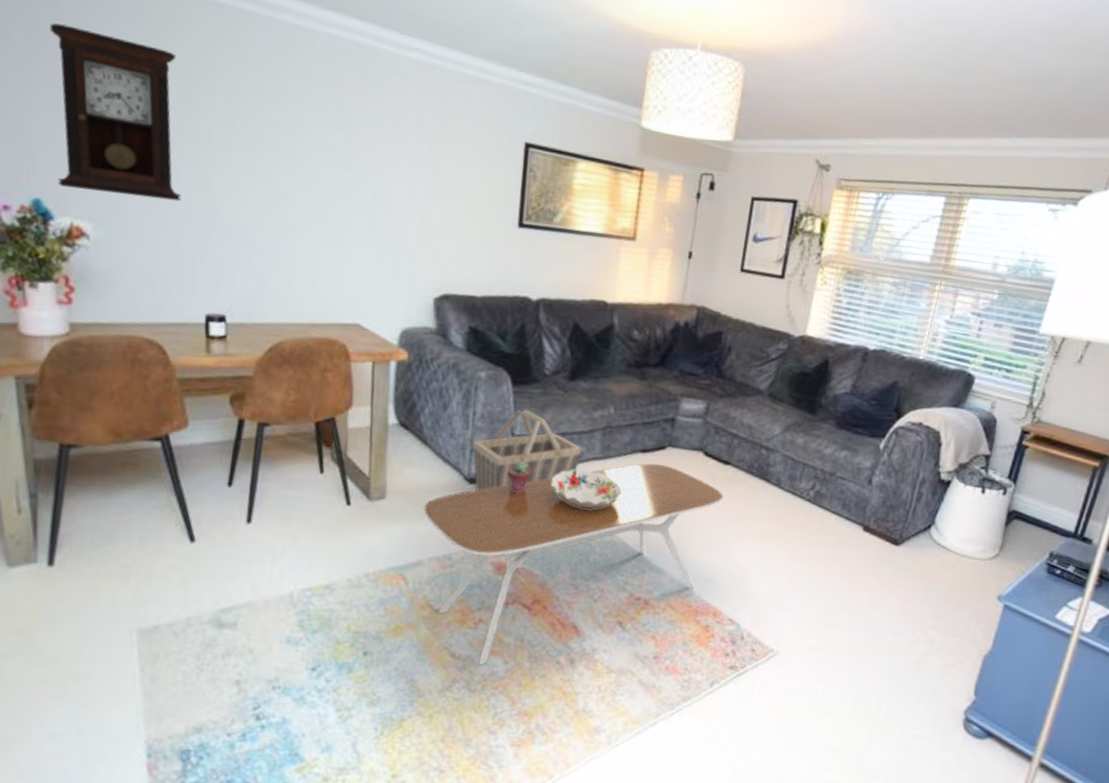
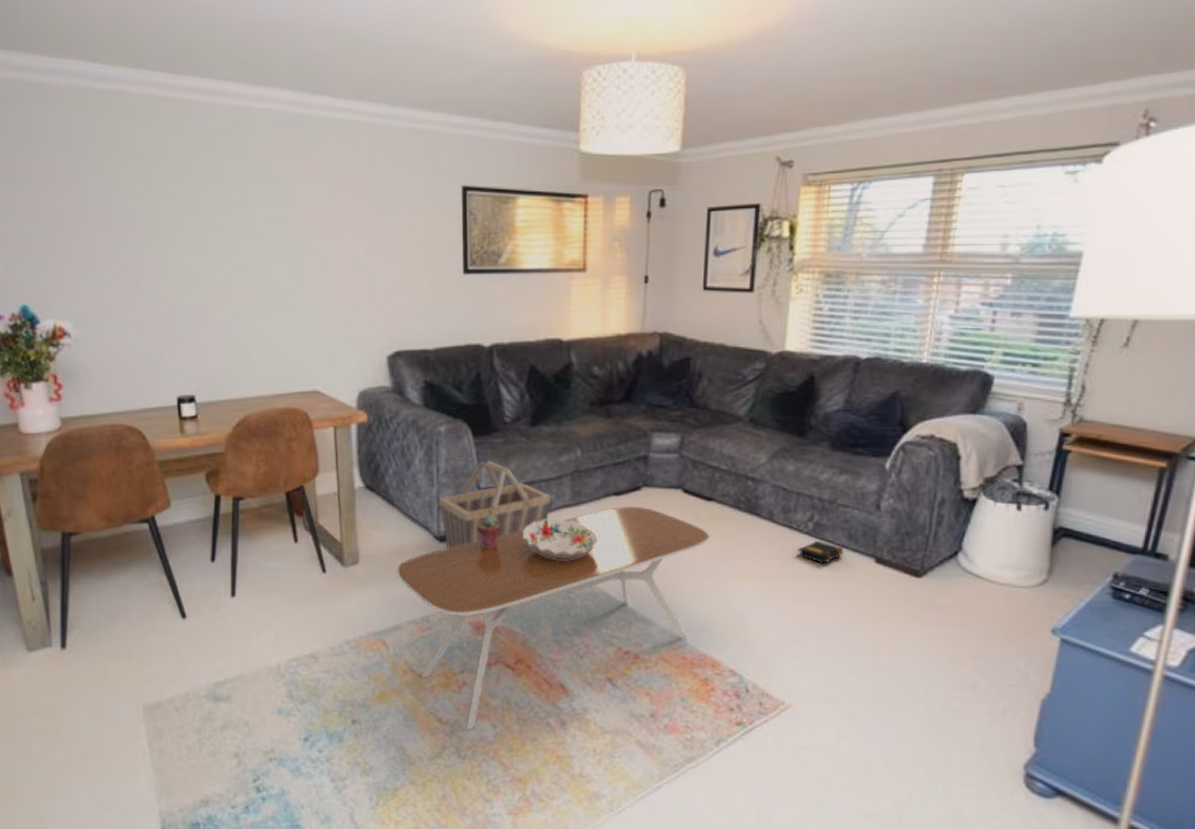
pendulum clock: present [50,23,182,202] -> none [22,141,146,292]
book: none [797,507,838,528] -> present [797,540,844,564]

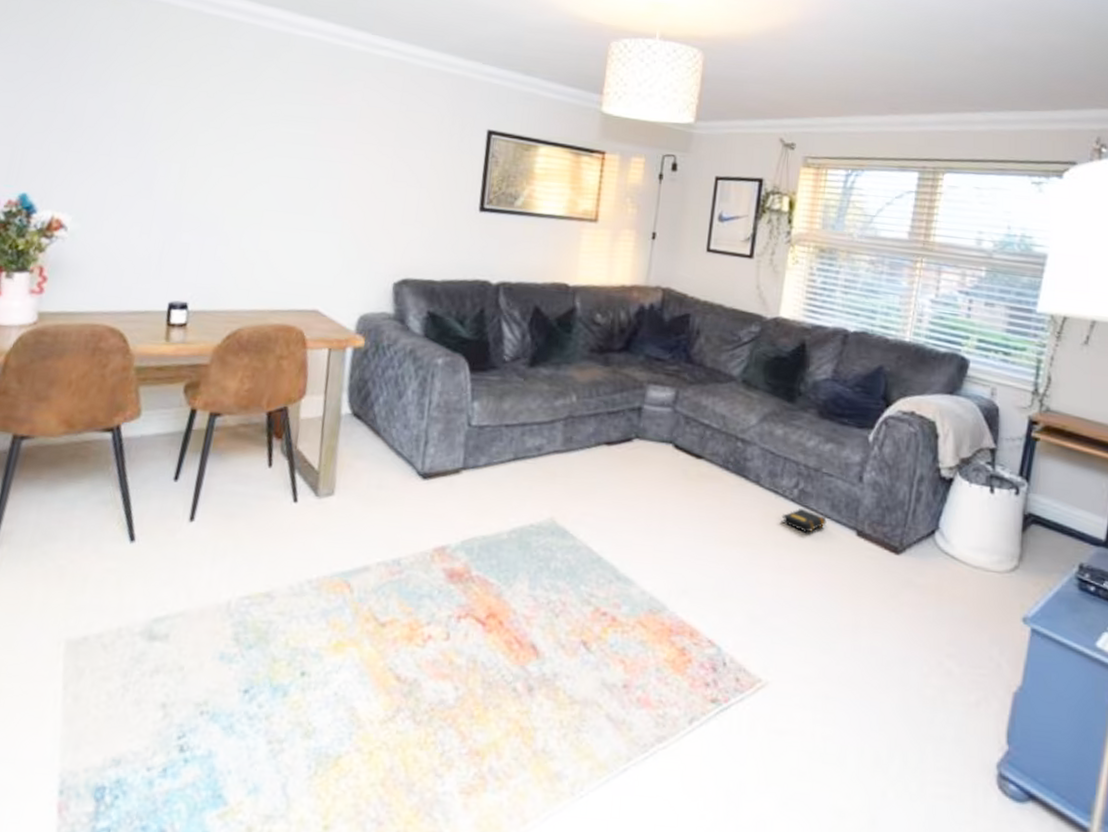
coffee table: present [397,506,709,729] -> none [373,457,697,690]
basket: present [438,460,552,548] -> none [426,398,543,487]
potted succulent: present [476,515,502,549] -> none [462,454,489,491]
decorative bowl: present [522,518,599,560] -> none [508,463,586,509]

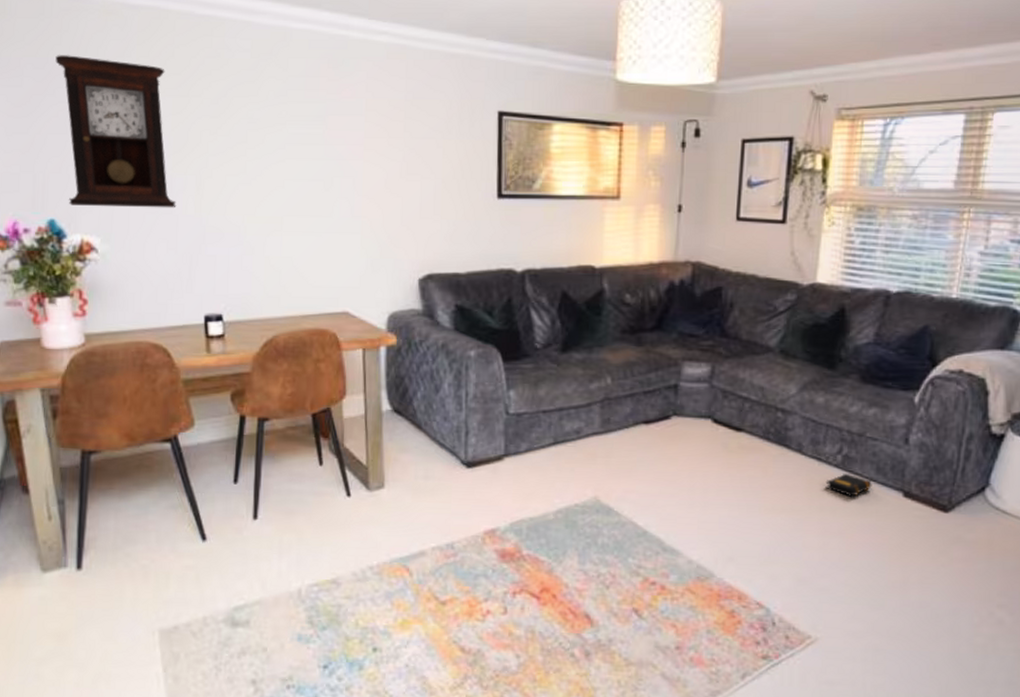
pendulum clock: none [45,37,166,194] -> present [55,55,177,208]

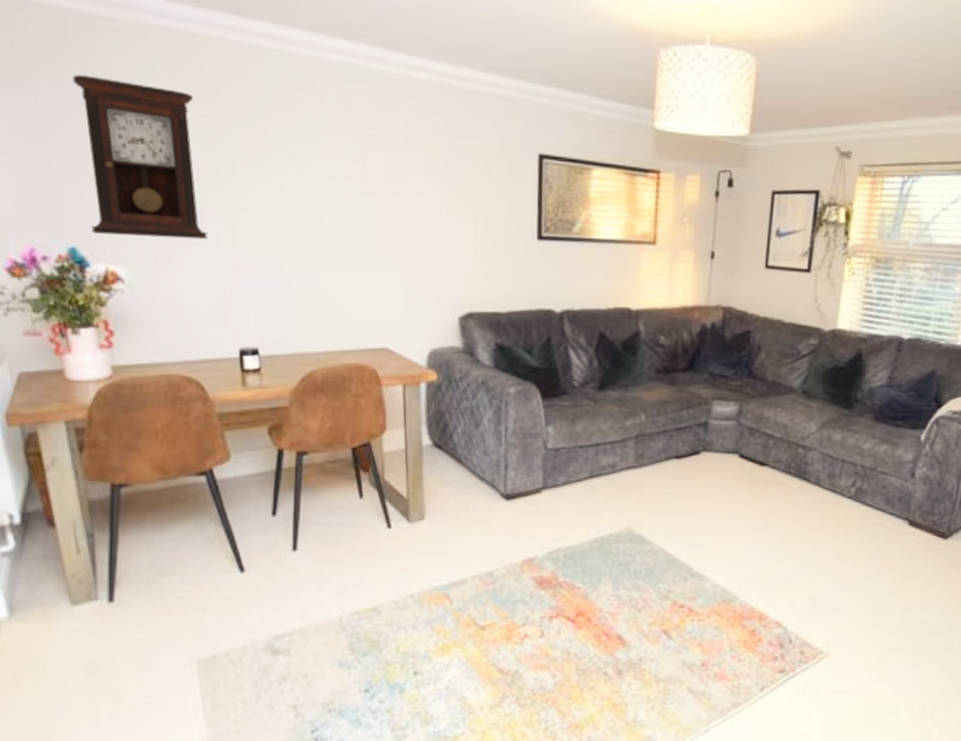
book: present [825,473,872,497] -> none [840,504,881,525]

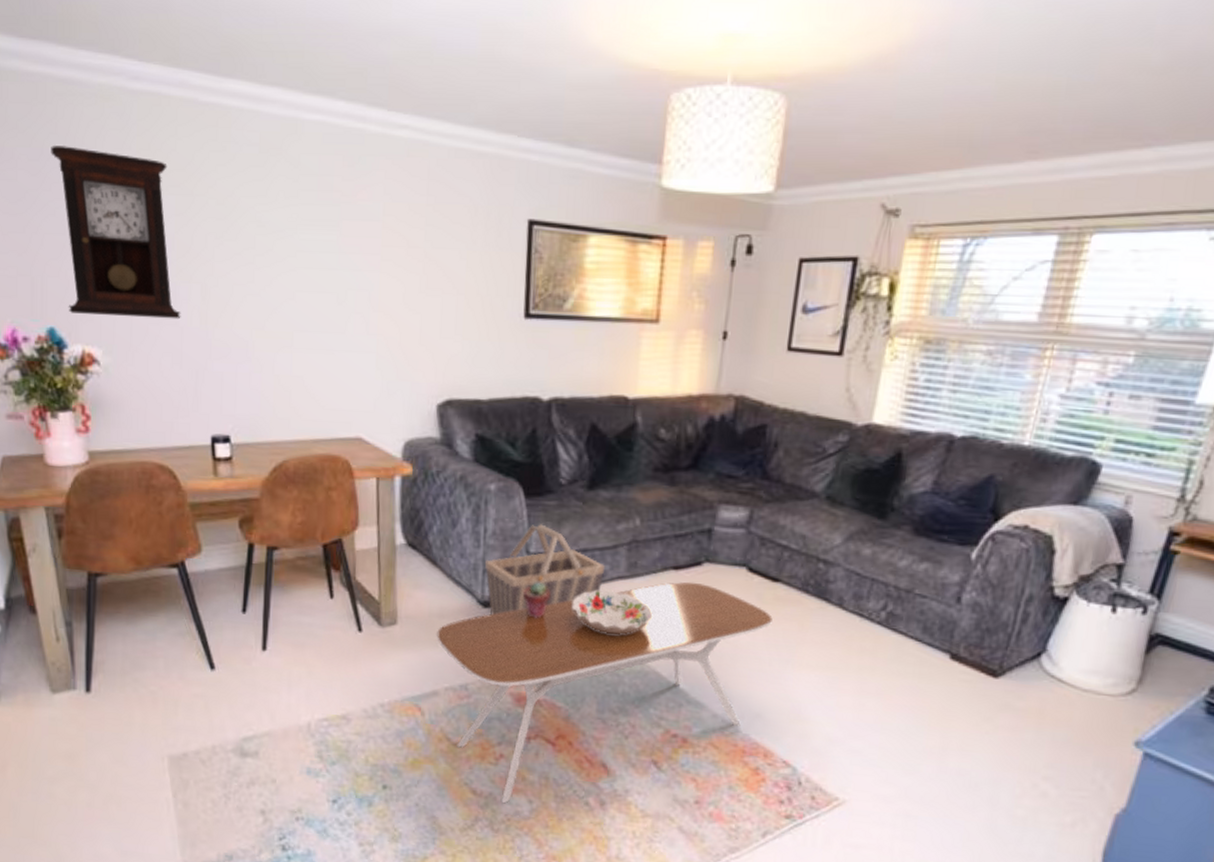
coffee table: none [463,469,762,679] -> present [436,582,773,803]
basket: none [506,422,616,506] -> present [484,524,606,615]
potted succulent: none [542,475,567,507] -> present [522,582,551,618]
decorative bowl: none [586,479,659,519] -> present [571,589,653,635]

